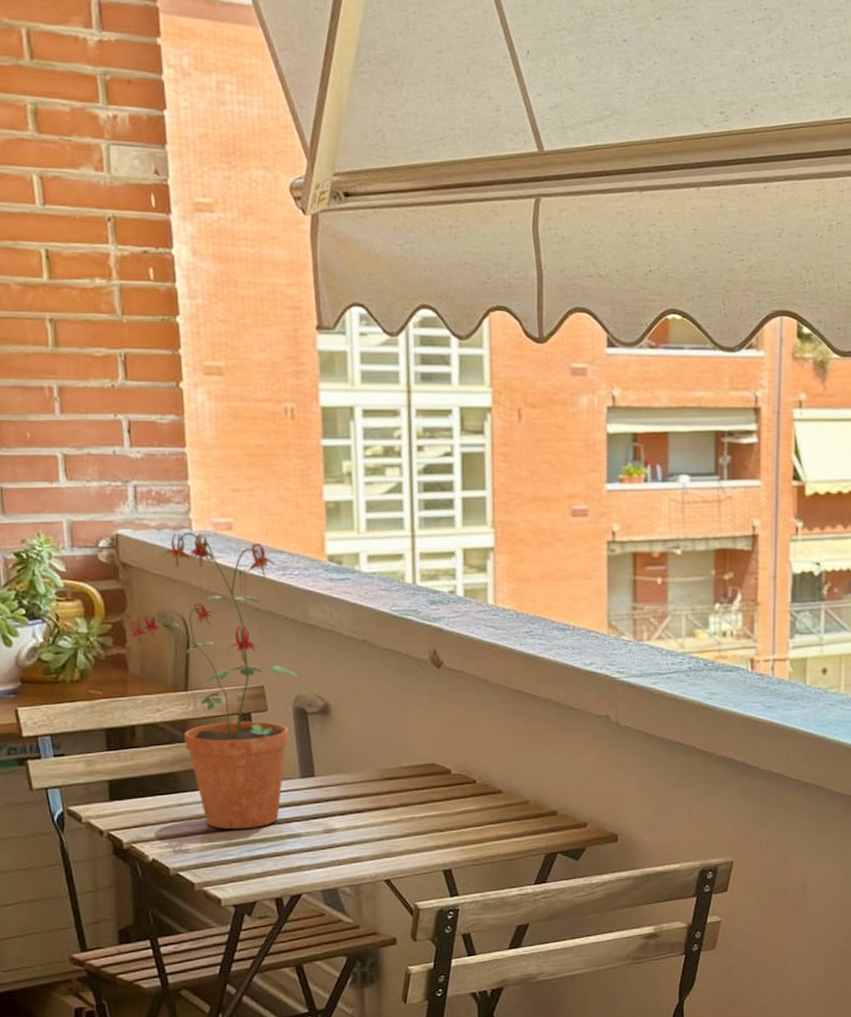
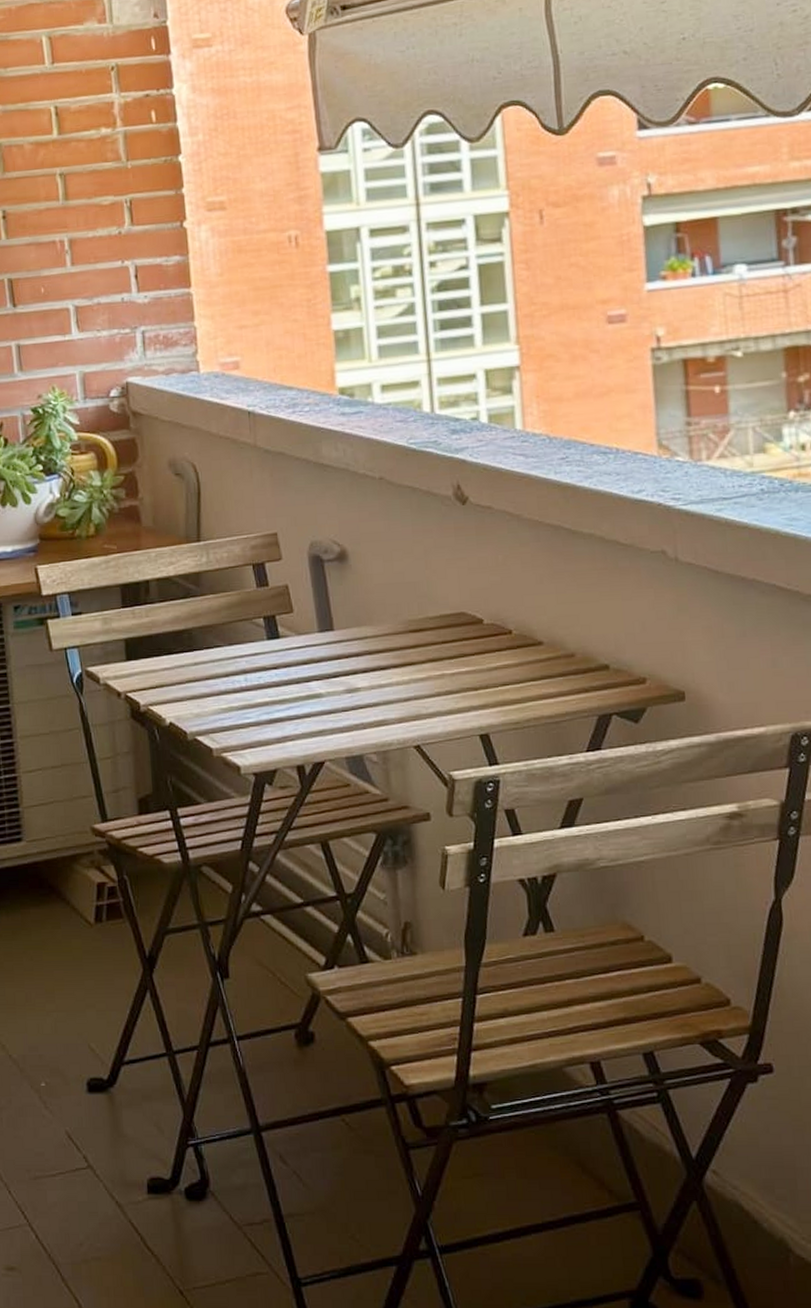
potted plant: present [129,532,299,830] -> none [141,375,313,690]

